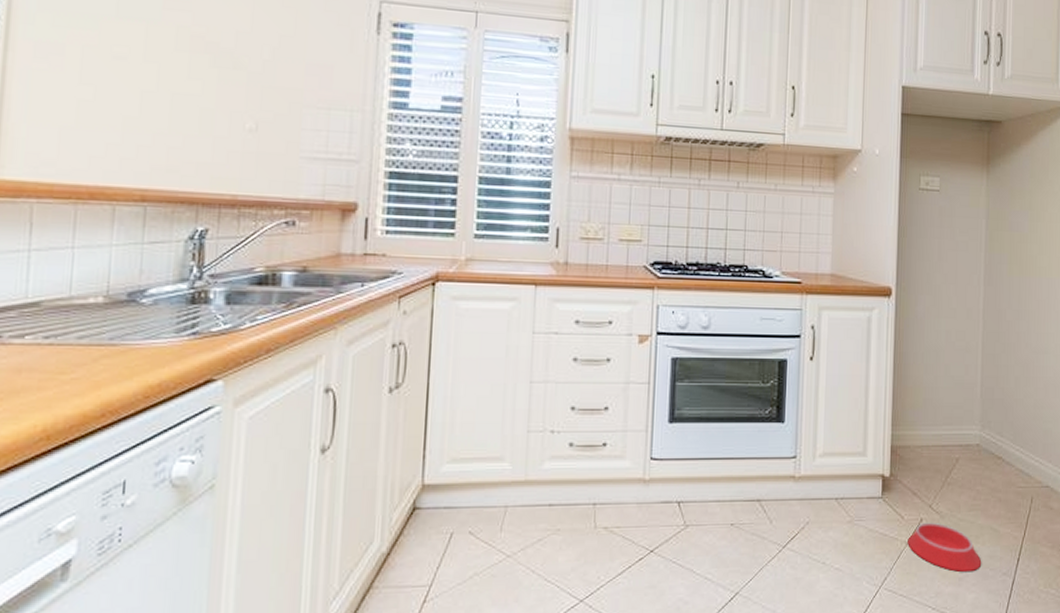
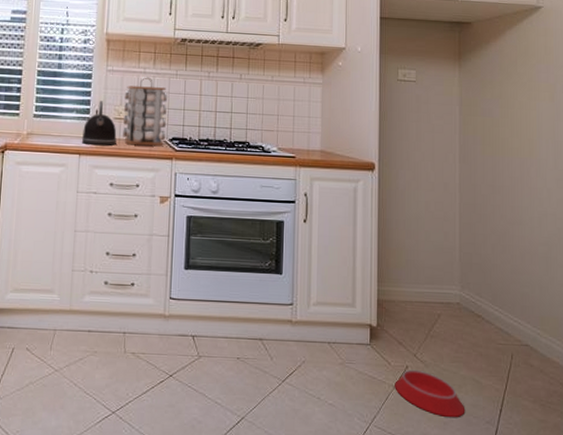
kettle: none [538,216,584,274] -> present [81,101,117,146]
spice rack: none [590,185,648,273] -> present [122,77,167,147]

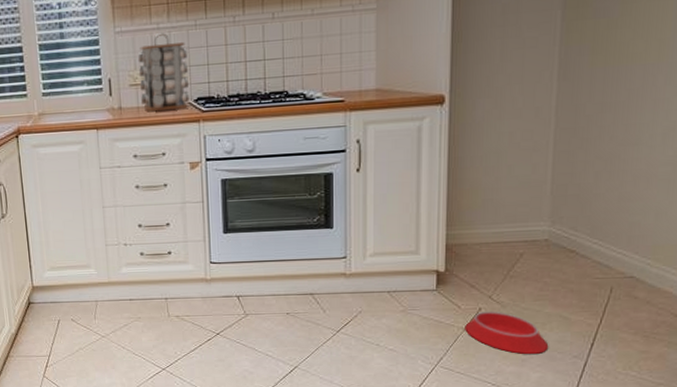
kettle: present [81,101,117,146] -> none [96,68,135,118]

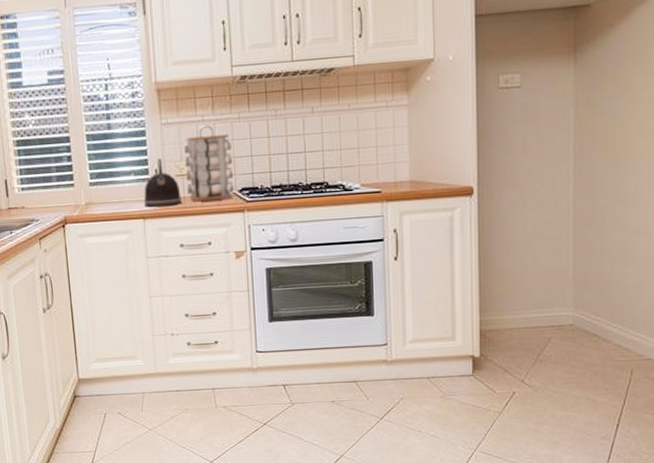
kettle: none [96,68,135,118] -> present [143,158,182,208]
pet bowl: present [465,311,549,354] -> none [501,395,579,437]

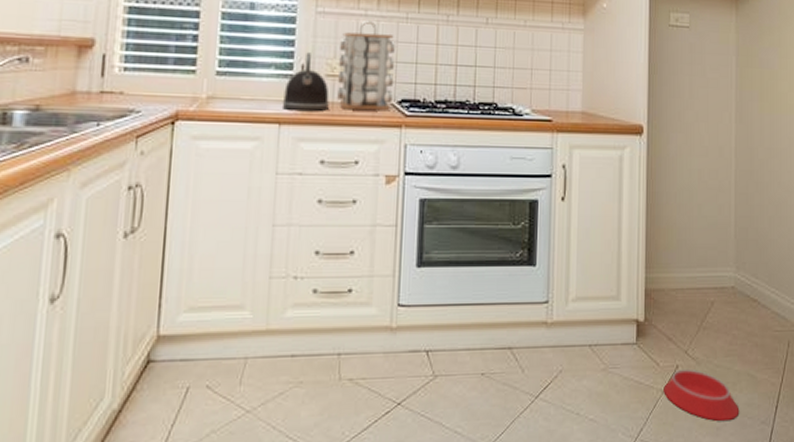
pet bowl: none [501,395,579,437] -> present [663,369,740,421]

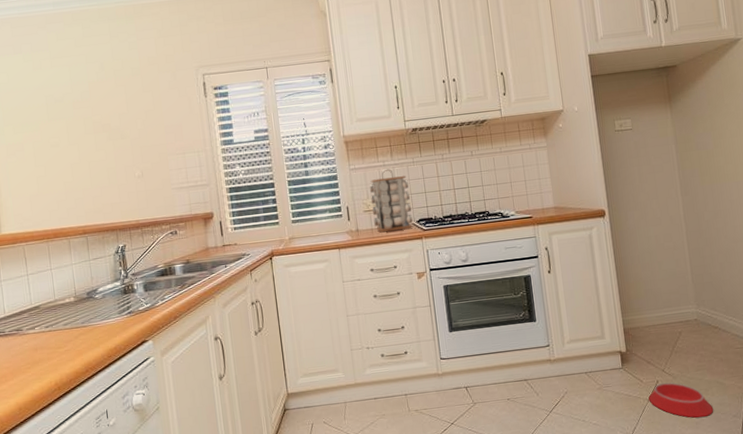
kettle: present [282,52,330,112] -> none [338,198,370,239]

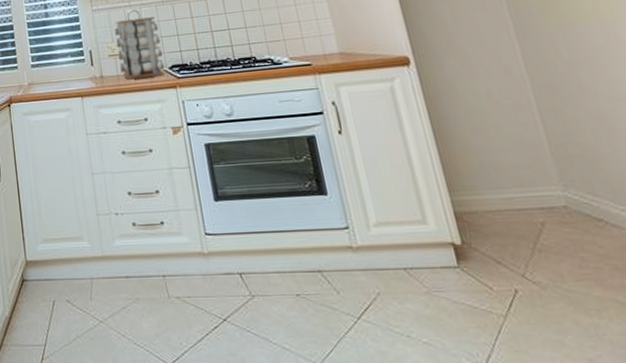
pet bowl: present [648,382,714,418] -> none [505,293,617,351]

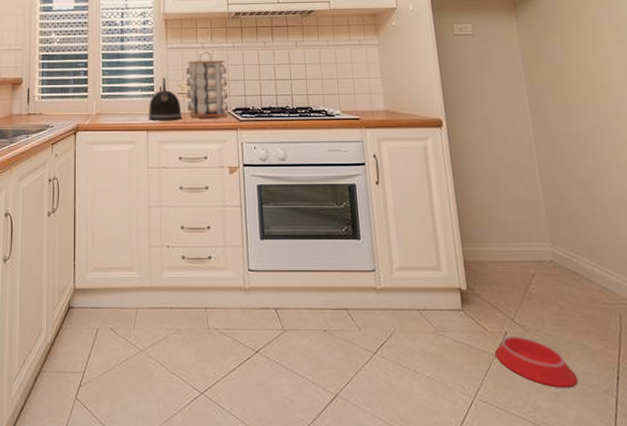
kettle: none [80,41,116,86] -> present [148,78,182,121]
pet bowl: none [505,293,617,351] -> present [495,335,578,387]

